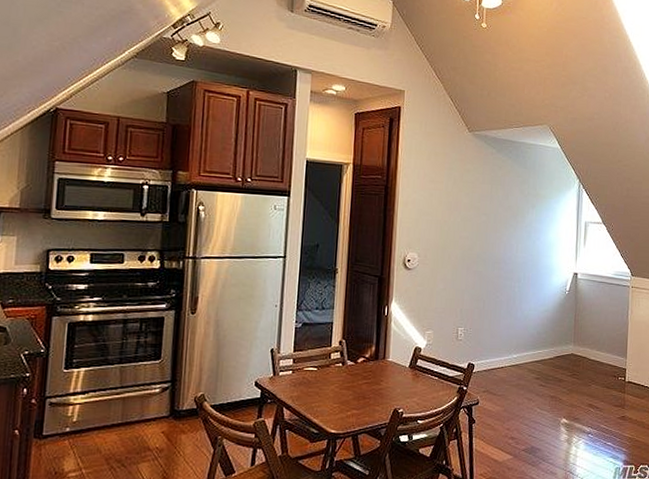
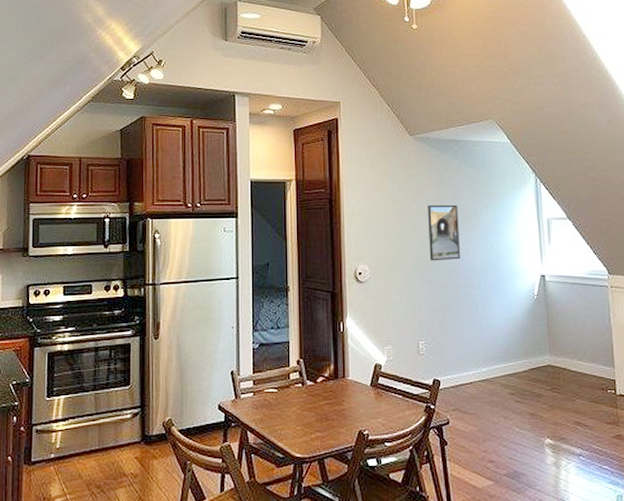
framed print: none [476,200,507,254] -> present [428,204,460,261]

